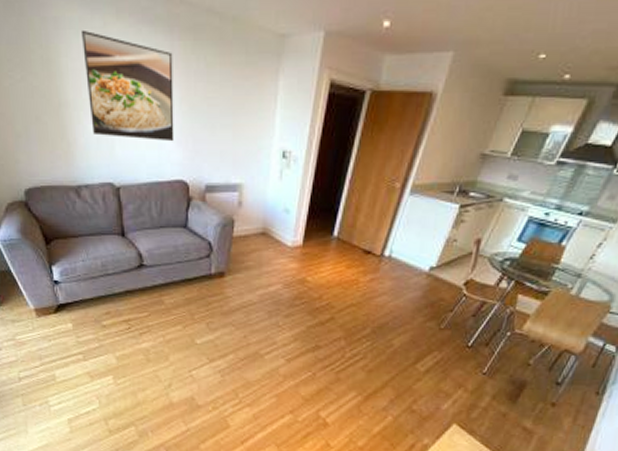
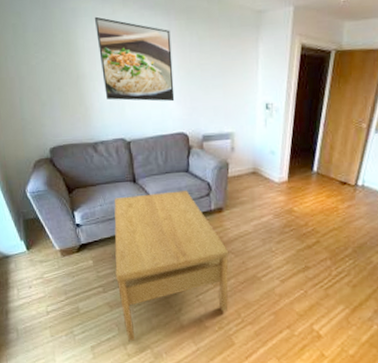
coffee table: none [97,249,229,417] -> present [114,191,229,342]

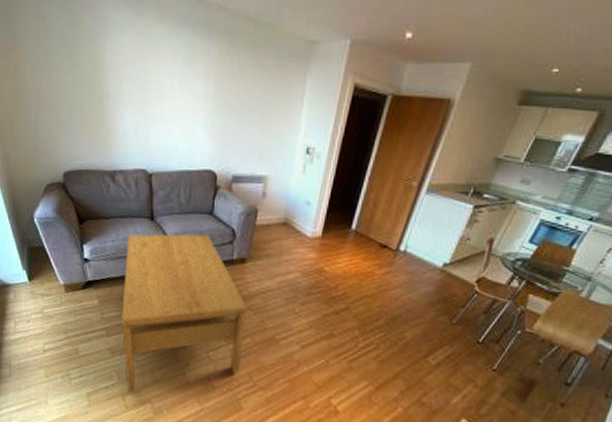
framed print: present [94,16,175,102] -> none [126,29,209,134]

